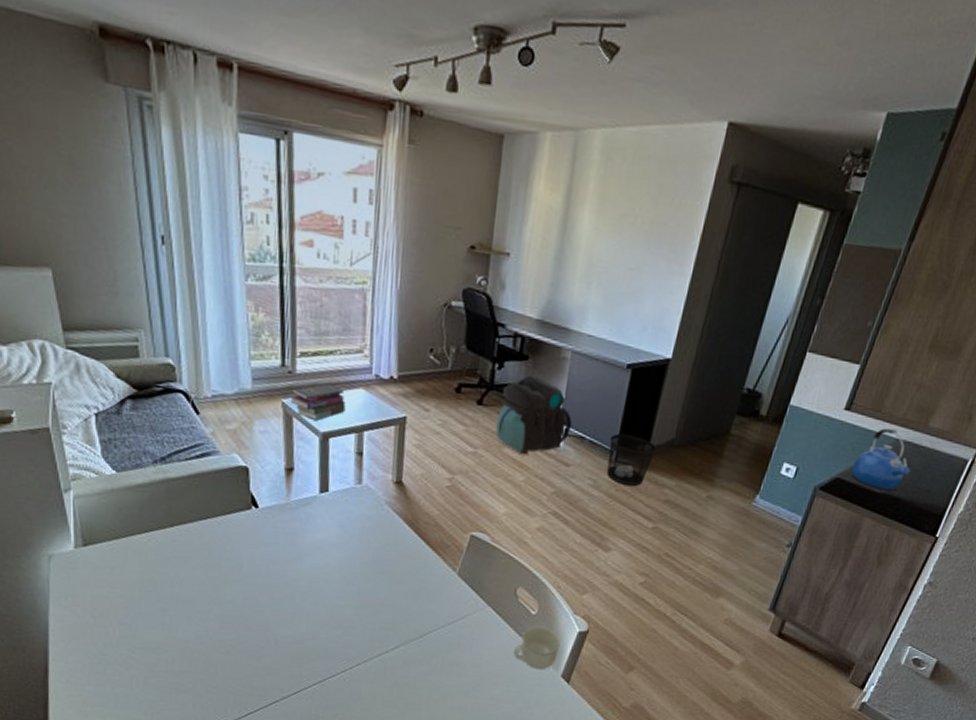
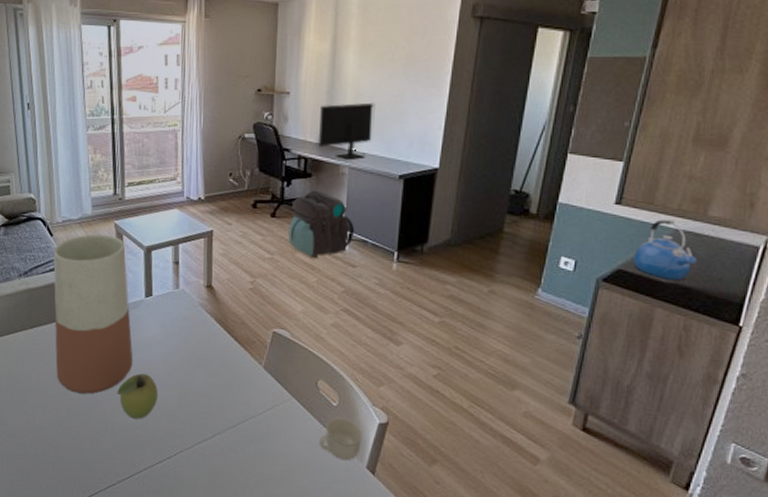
vase: none [200,414,303,603] -> present [53,234,133,394]
fruit: none [282,580,333,631] -> present [117,373,159,419]
books: present [290,384,346,421] -> none [121,207,164,238]
monitor: none [539,273,609,343] -> present [319,102,375,160]
waste bin: present [607,434,657,486] -> none [390,236,435,283]

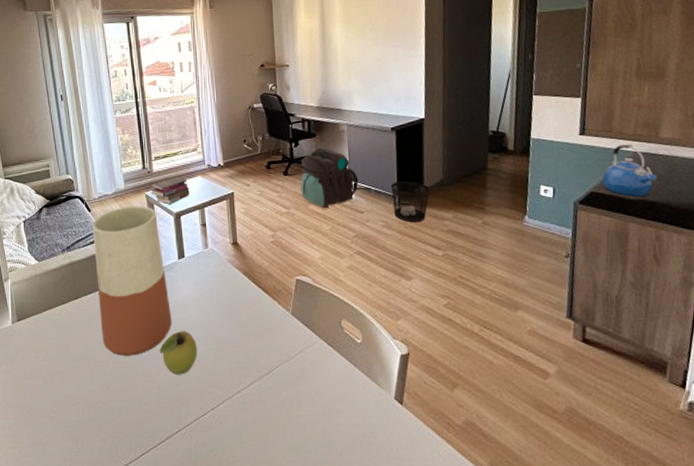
books: none [121,207,164,238] -> present [151,177,190,205]
cup: present [318,416,363,460] -> none [348,352,388,393]
monitor: present [319,102,375,160] -> none [317,67,365,119]
waste bin: none [390,236,435,283] -> present [391,181,431,222]

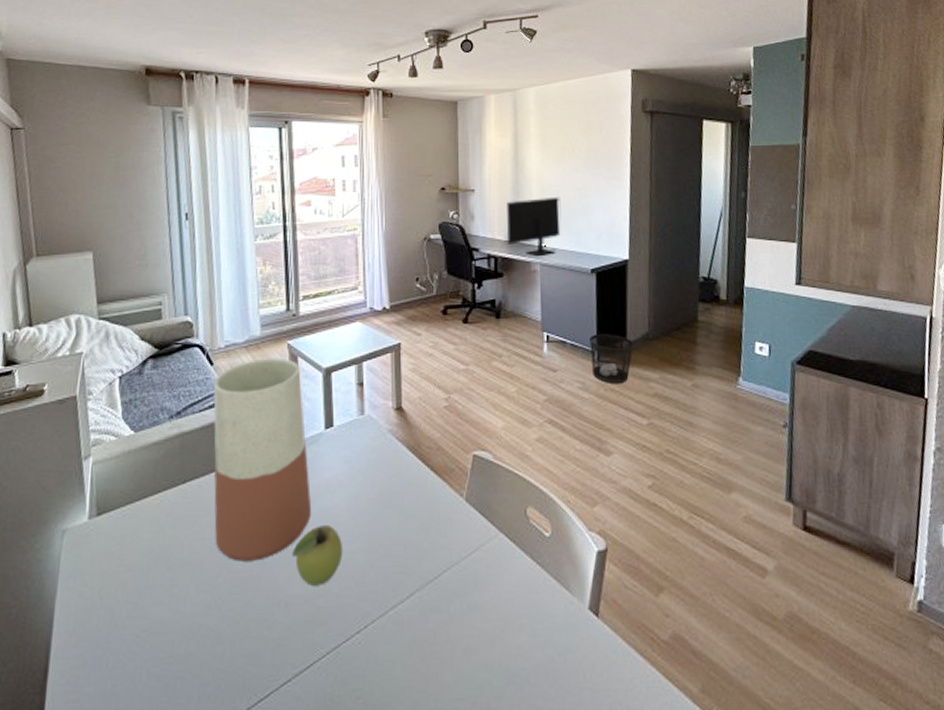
books: present [151,177,190,205] -> none [295,322,345,358]
backpack: present [300,147,358,208] -> none [483,290,551,364]
monitor: none [317,67,365,119] -> present [507,196,562,257]
kettle: present [602,144,657,197] -> none [820,297,876,357]

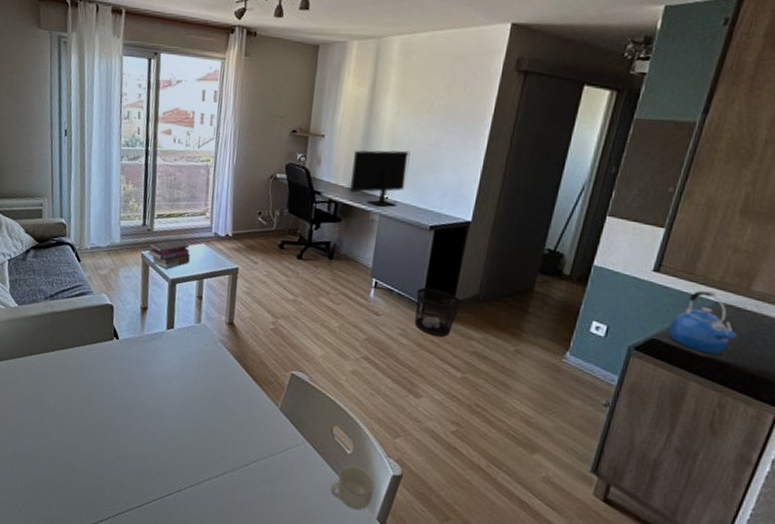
vase: present [213,357,312,562] -> none [74,263,151,421]
fruit: present [292,525,343,586] -> none [132,404,173,450]
books: none [295,322,345,358] -> present [148,240,190,270]
cup: none [533,549,581,603] -> present [330,464,376,510]
kettle: none [820,297,876,357] -> present [668,290,737,355]

